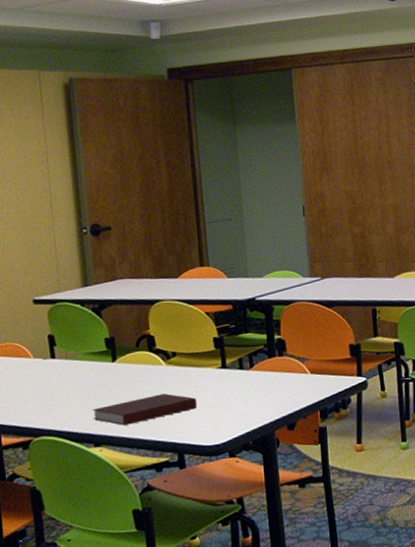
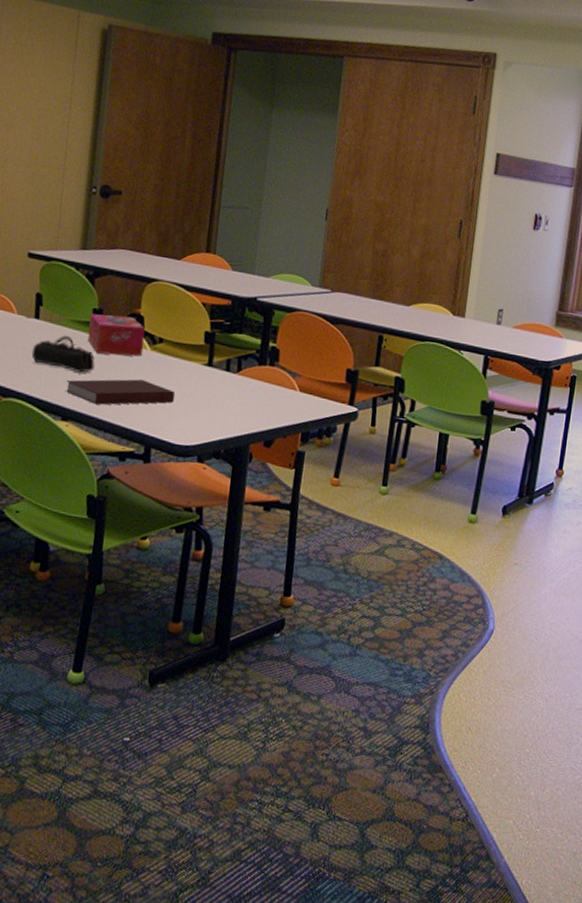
pencil case: none [54,368,117,400] -> present [31,336,95,373]
tissue box: none [102,339,160,378] -> present [87,313,145,357]

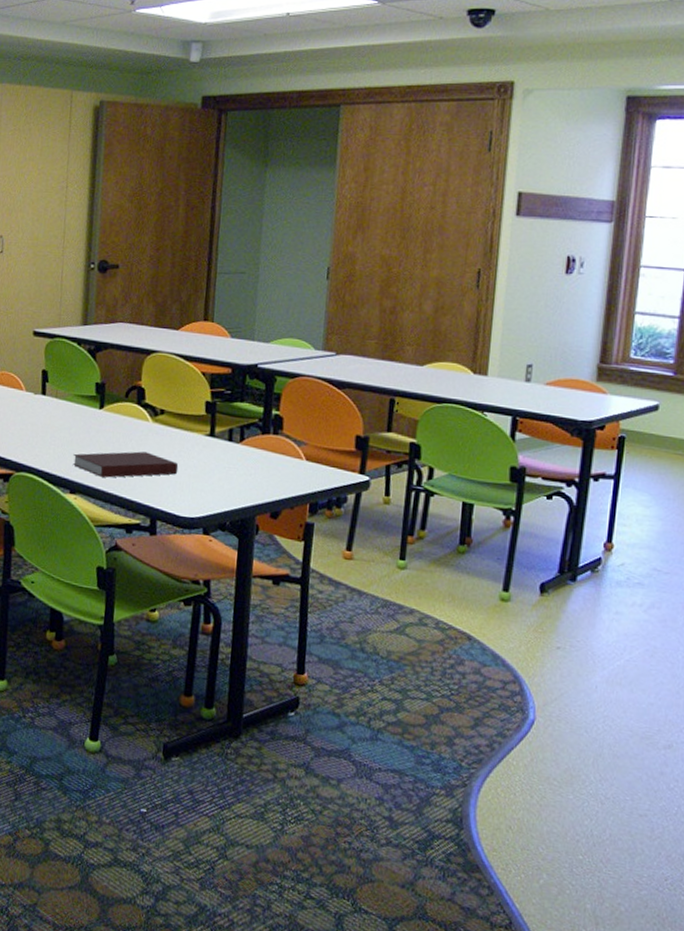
pencil case: present [31,336,95,373] -> none [40,410,100,446]
tissue box: present [87,313,145,357] -> none [91,388,146,429]

